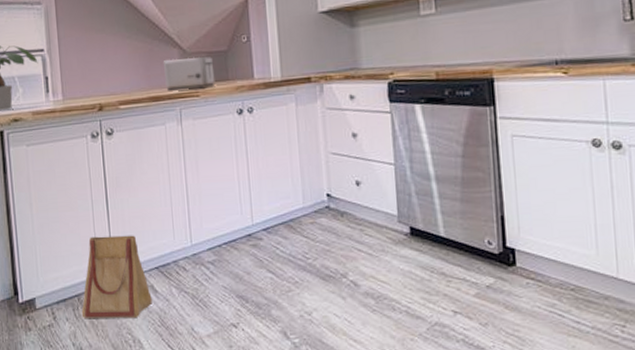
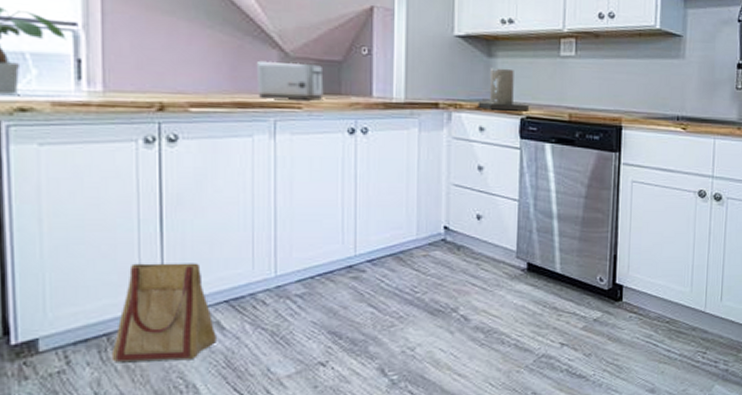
paper towel roll: none [346,35,396,78] -> present [477,67,530,111]

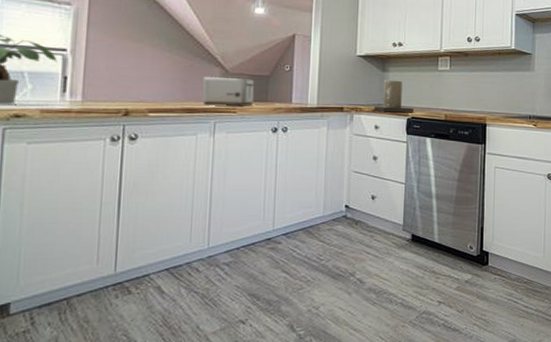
shopping bag: present [111,263,216,363] -> none [68,237,157,323]

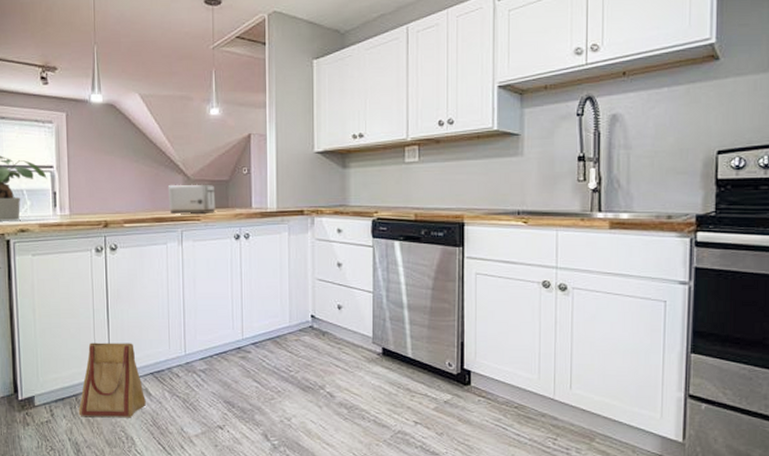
shopping bag: none [68,237,157,323] -> present [78,342,146,418]
paper towel roll: present [374,79,415,113] -> none [335,177,380,214]

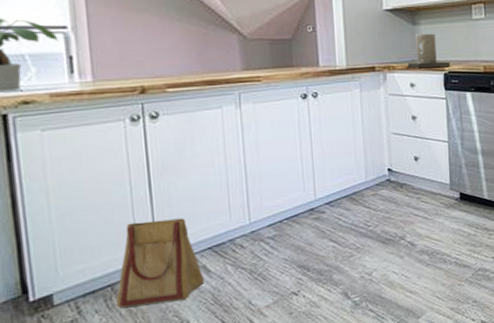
toaster: present [167,185,216,214] -> none [220,44,278,75]
paper towel roll: none [335,177,380,214] -> present [407,33,451,69]

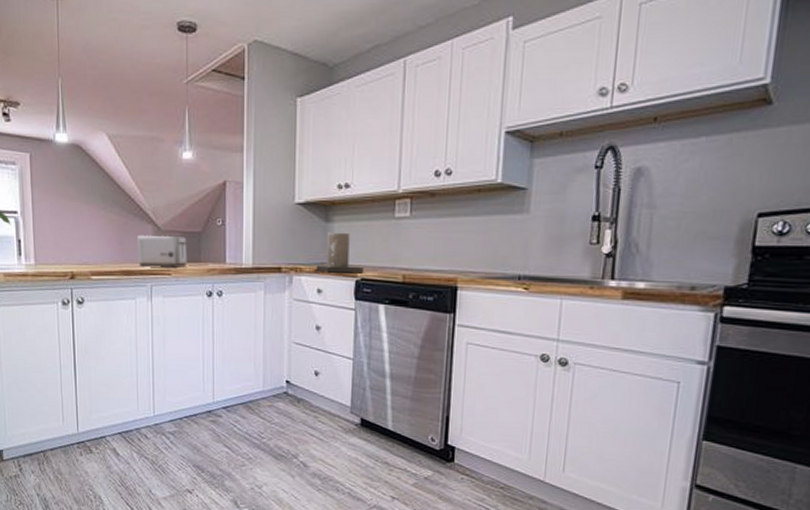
shopping bag: present [115,218,204,309] -> none [46,399,114,477]
toaster: none [220,44,278,75] -> present [136,236,187,268]

